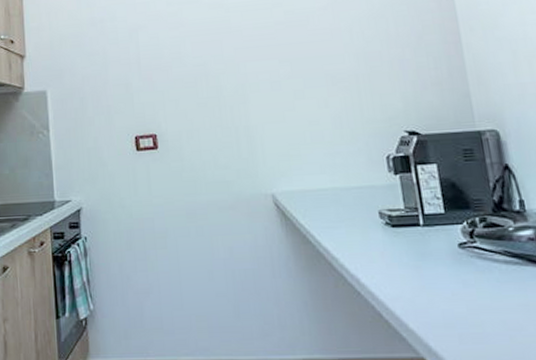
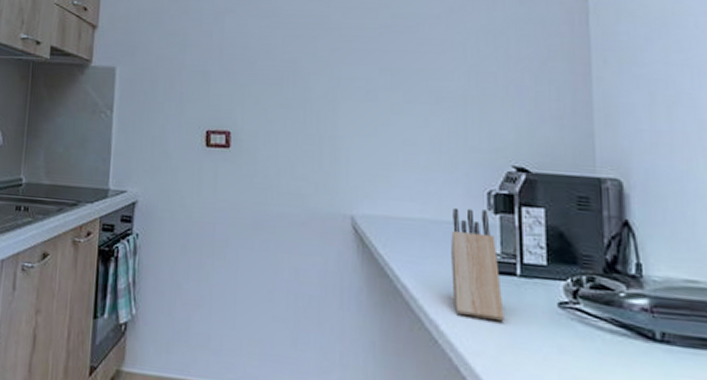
knife block: none [358,172,415,268] -> present [451,207,504,322]

